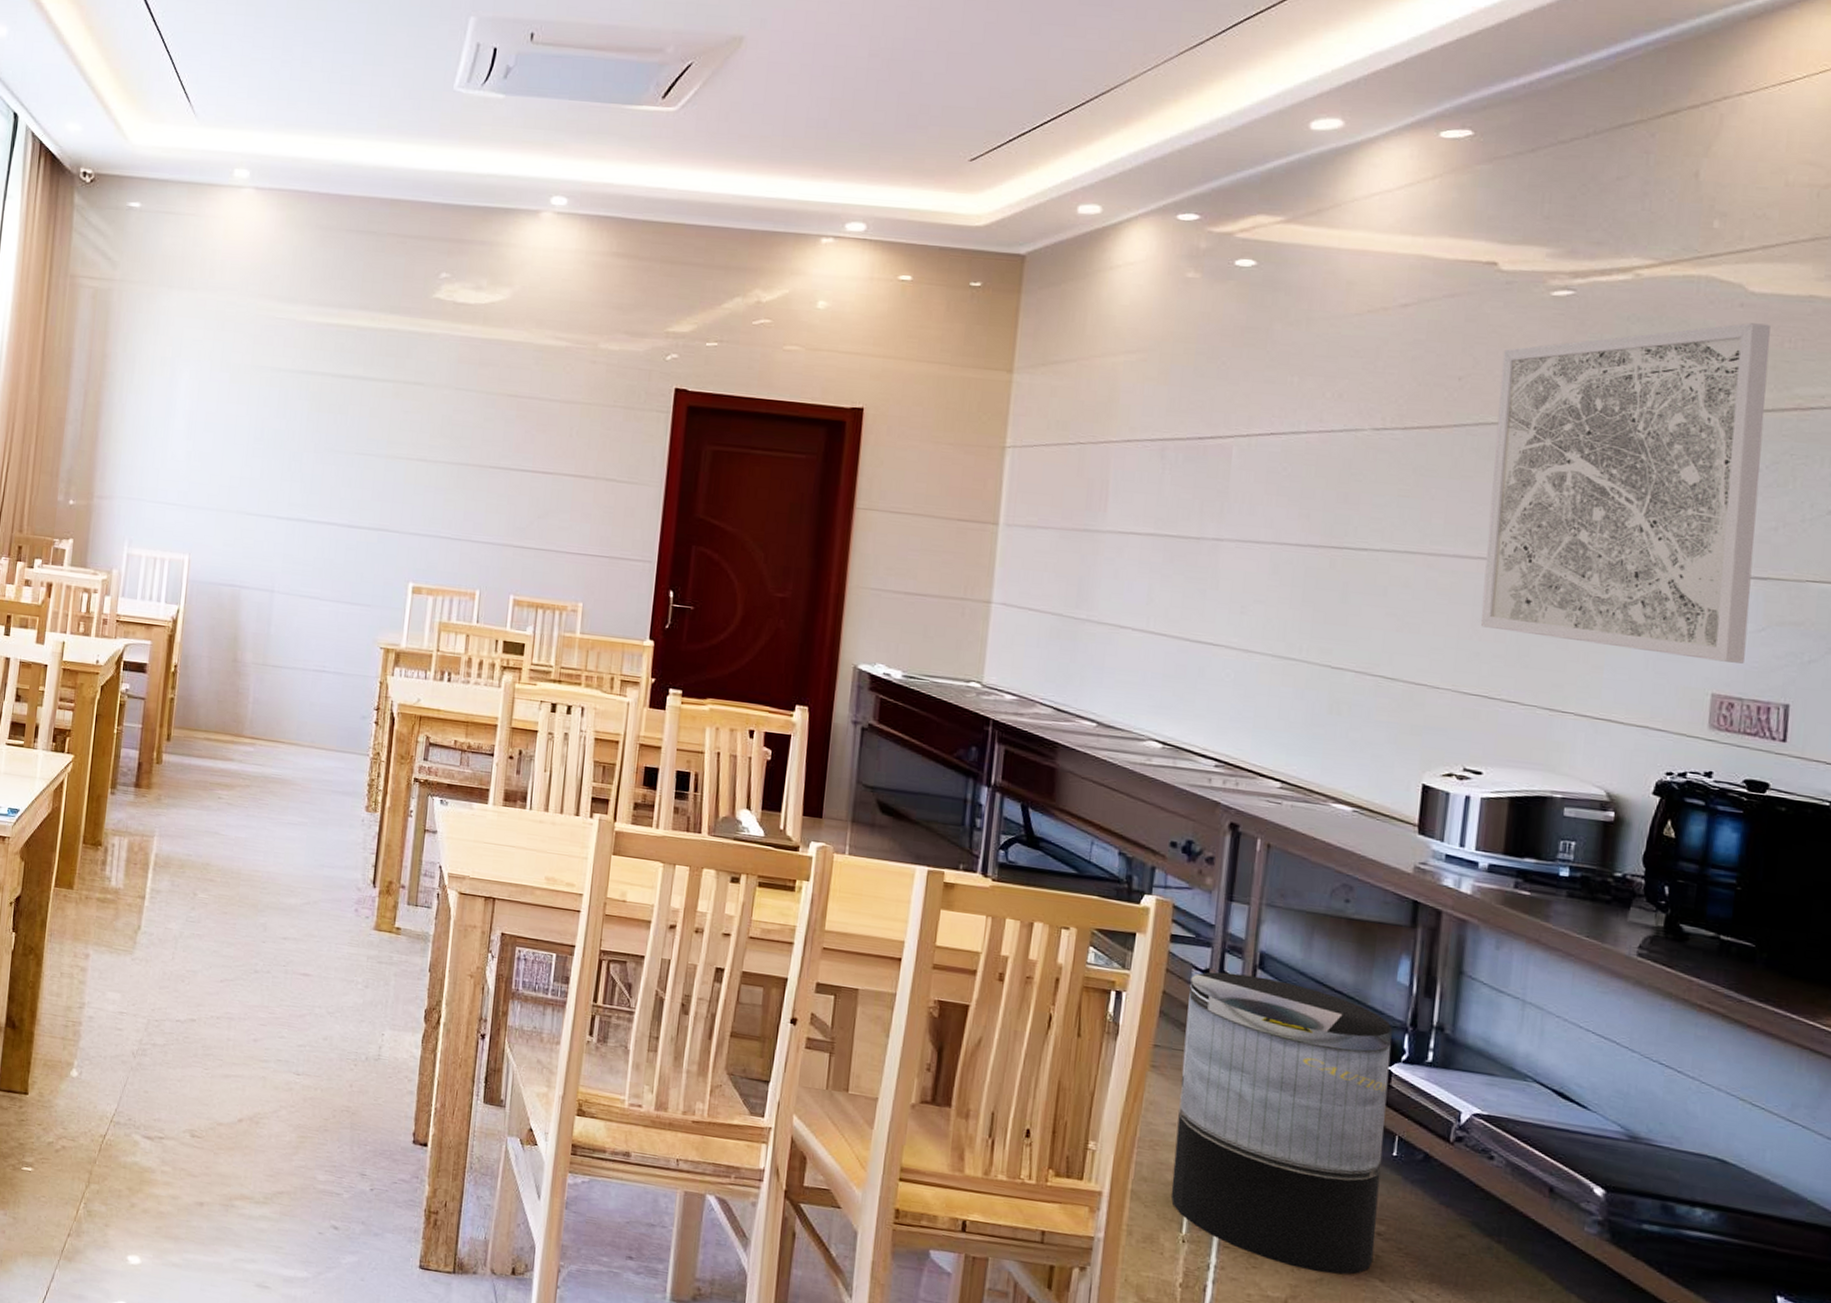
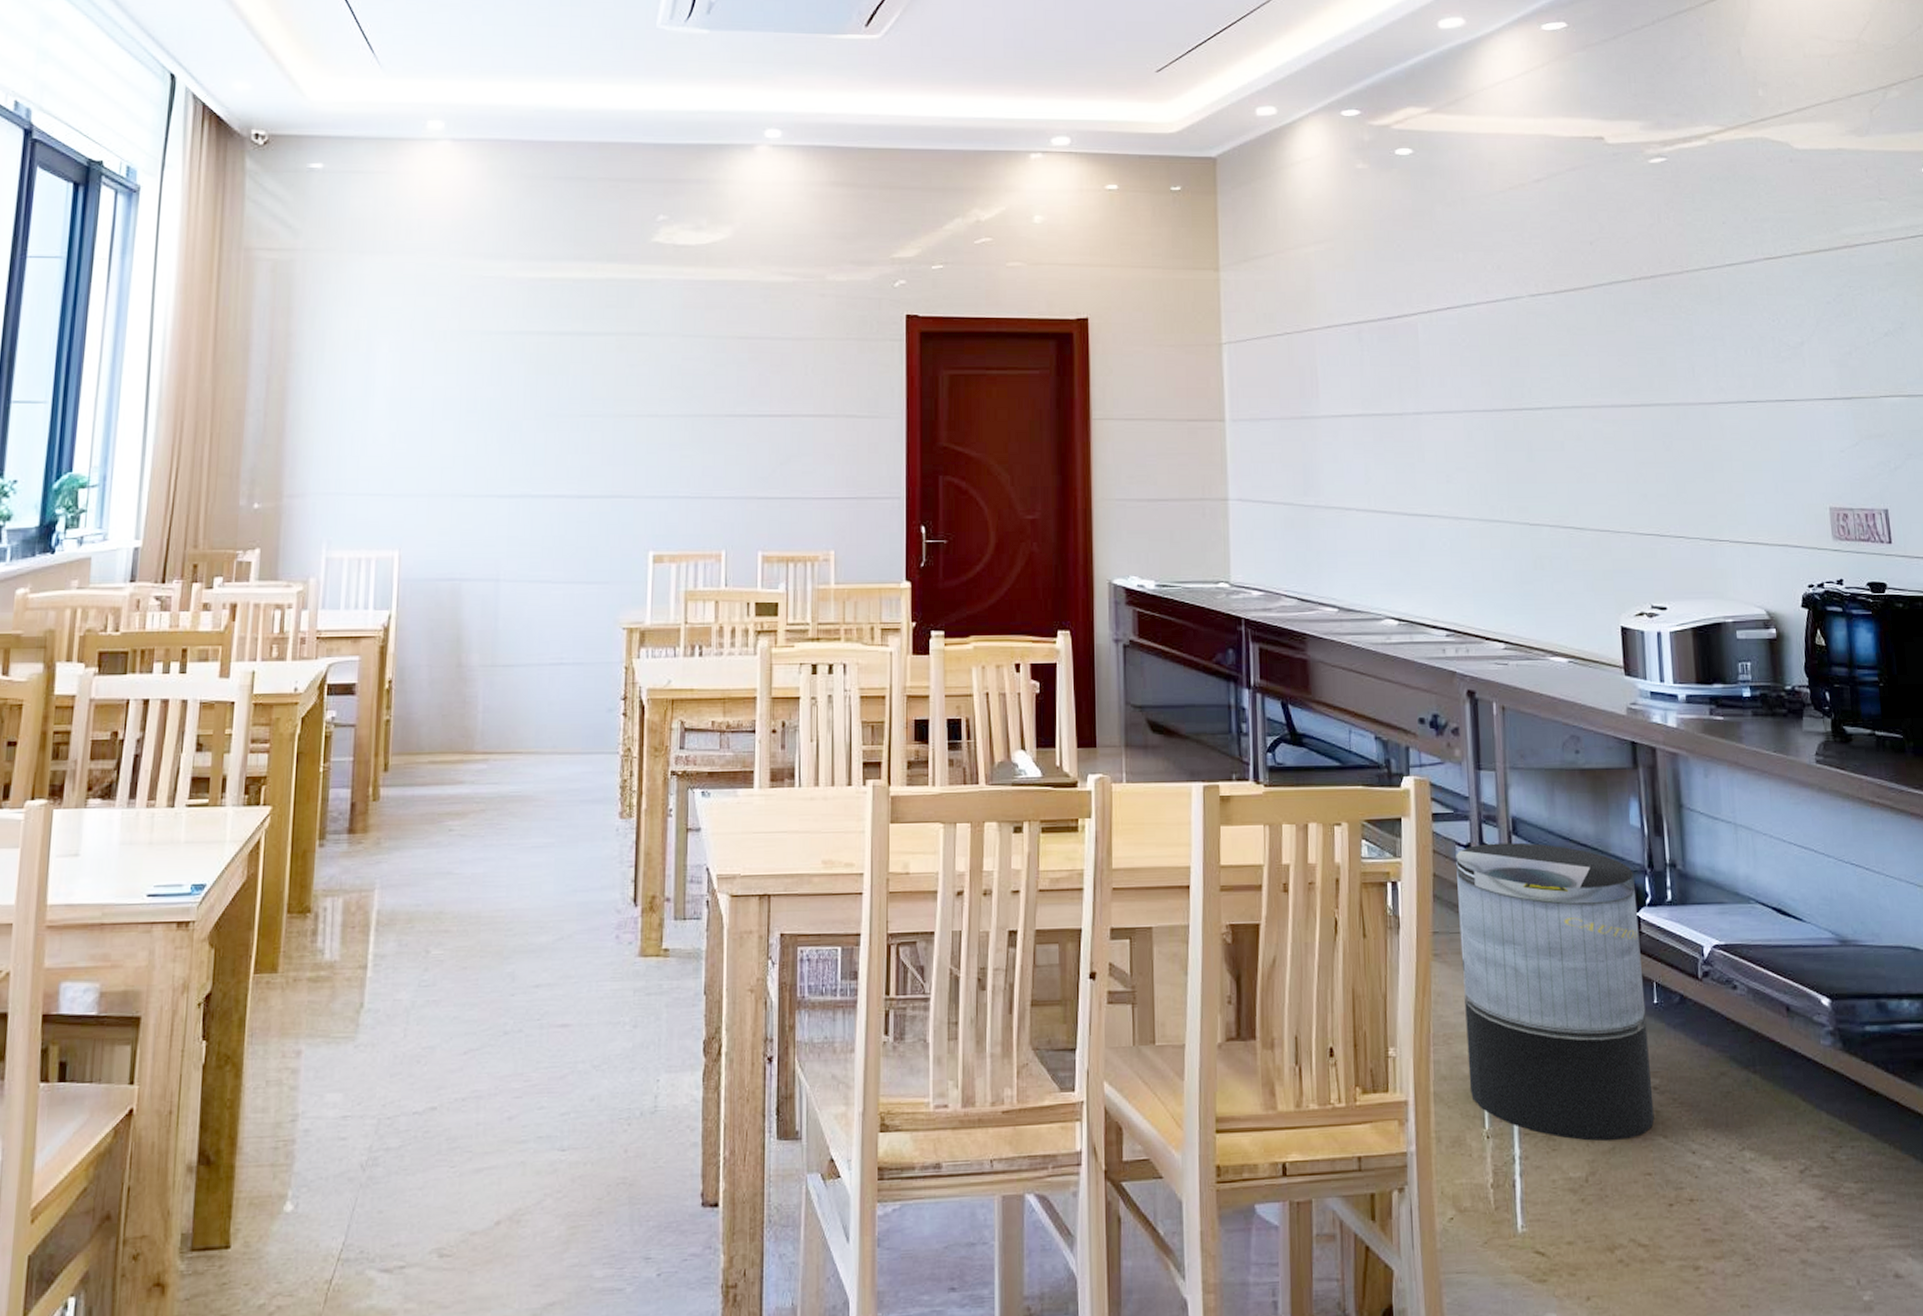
wall art: present [1480,323,1771,664] -> none [1621,175,1848,477]

